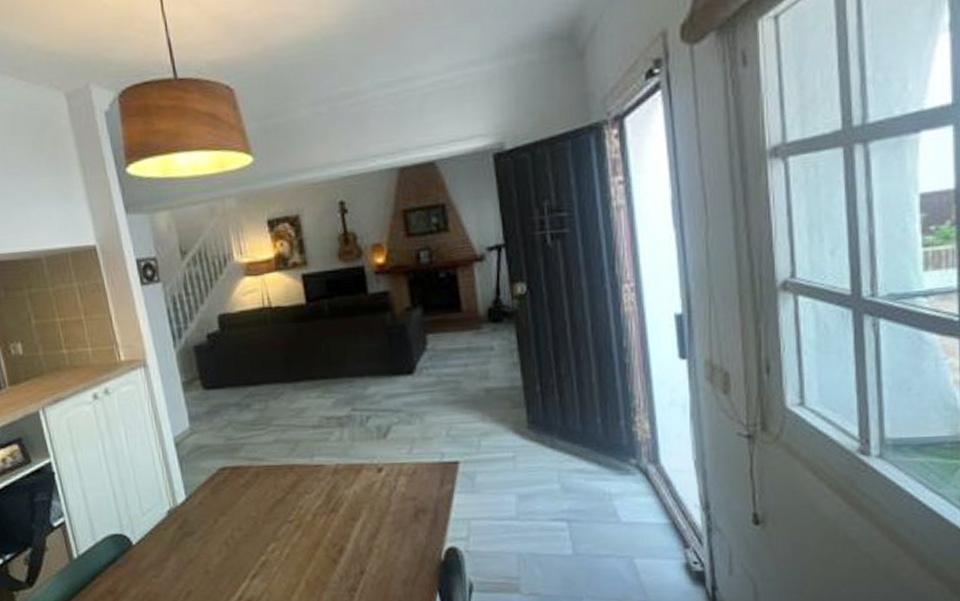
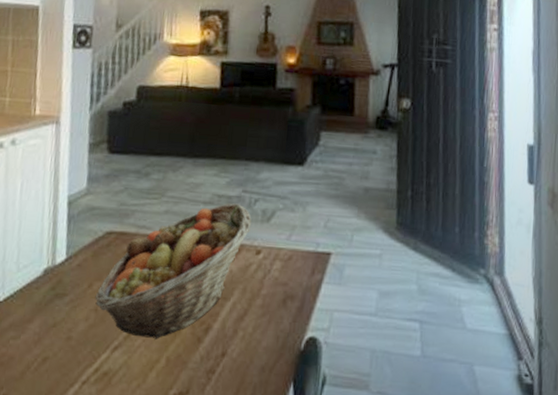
fruit basket: none [222,423,367,565] -> present [95,203,252,340]

